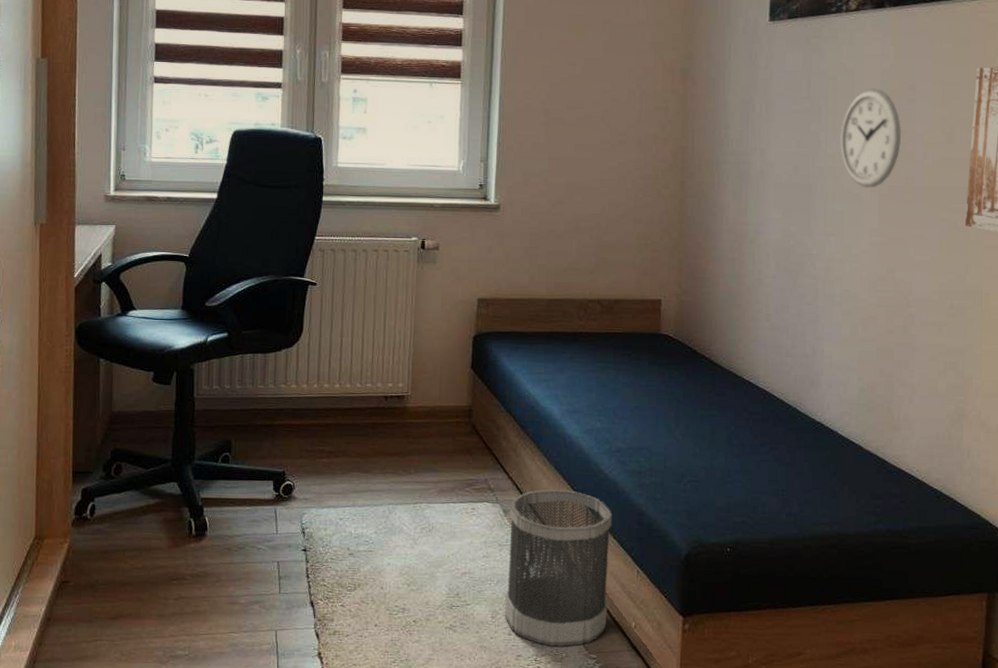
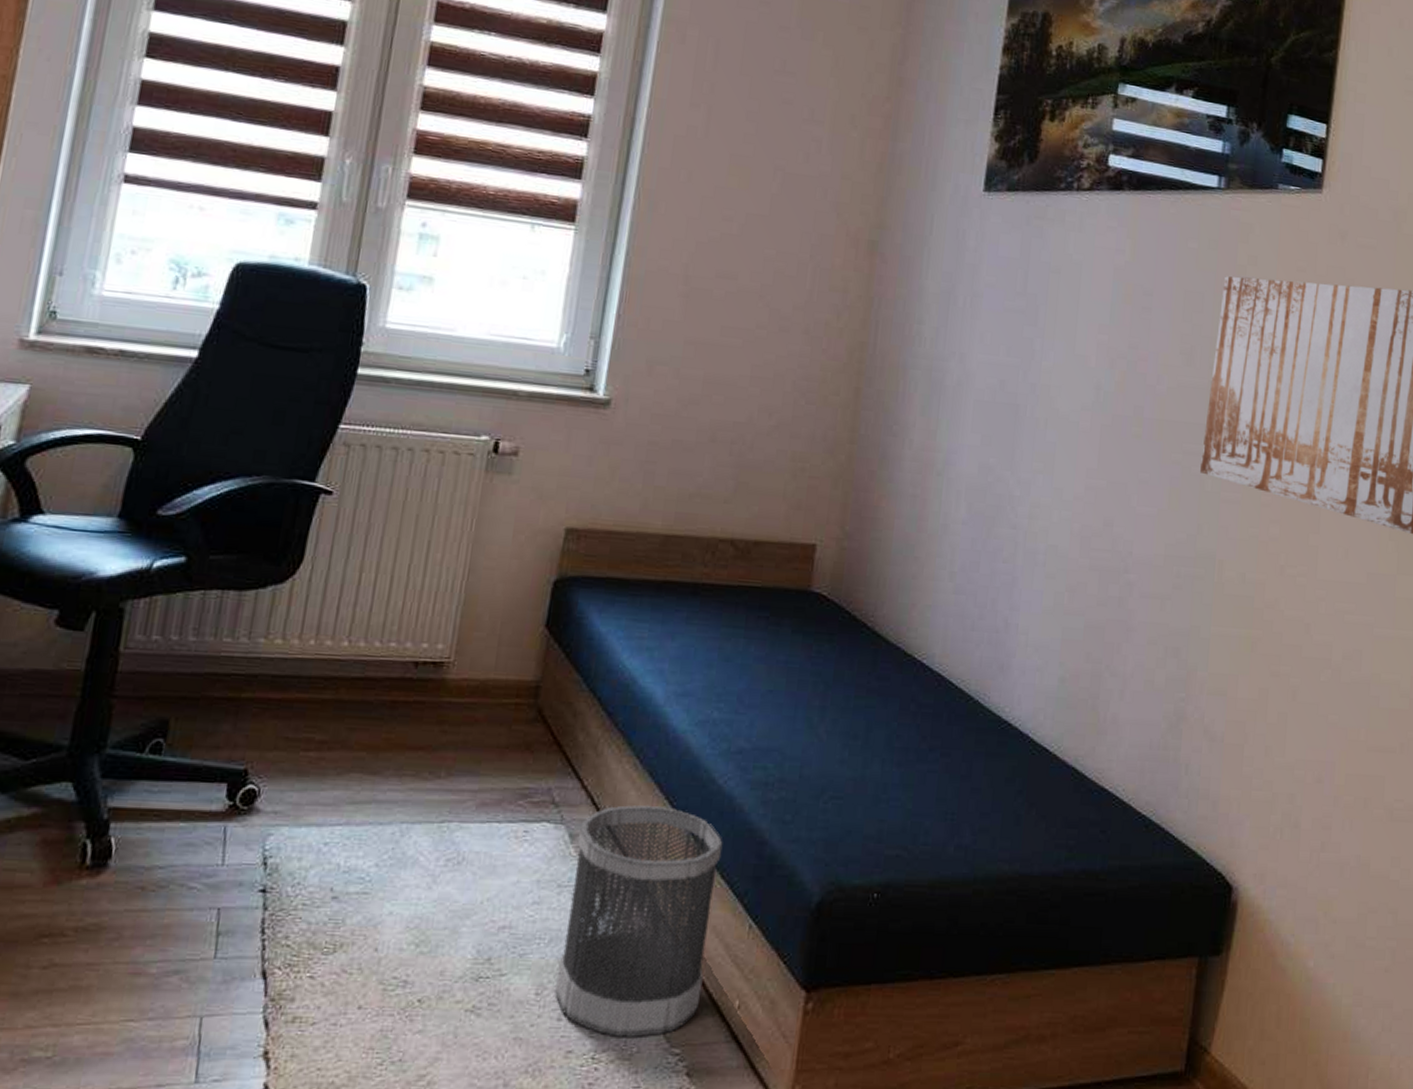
wall clock: present [840,88,902,188] -> none [1058,288,1133,416]

